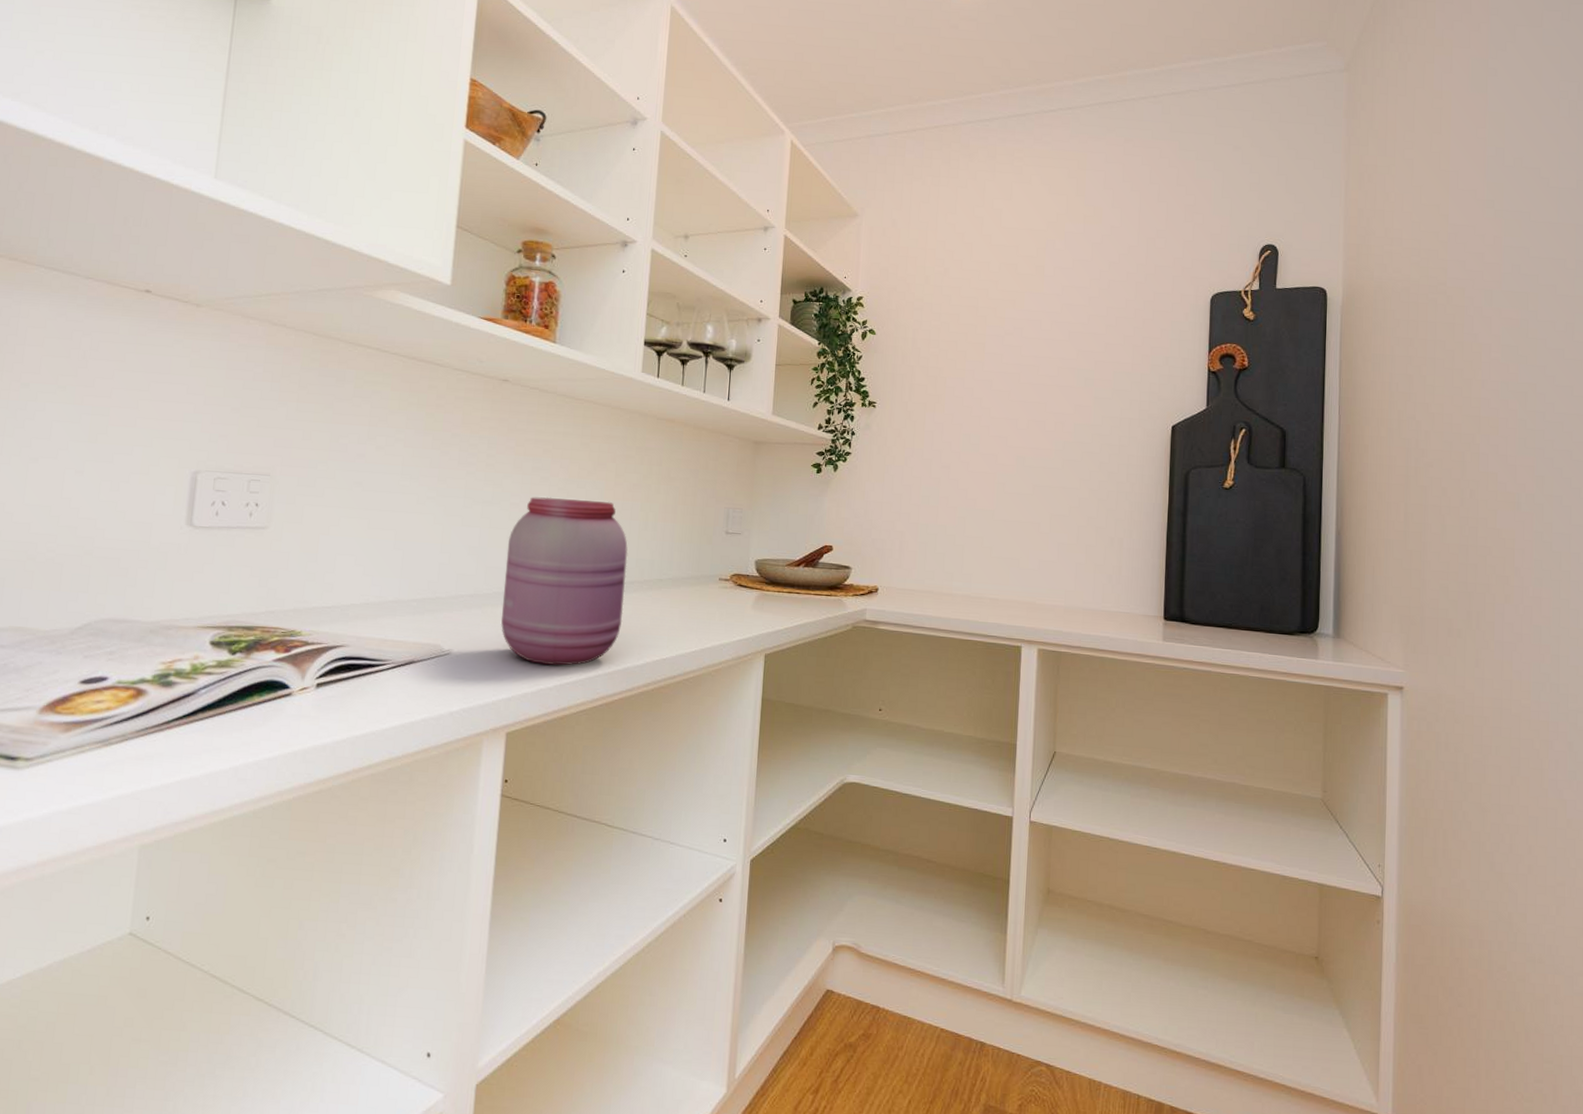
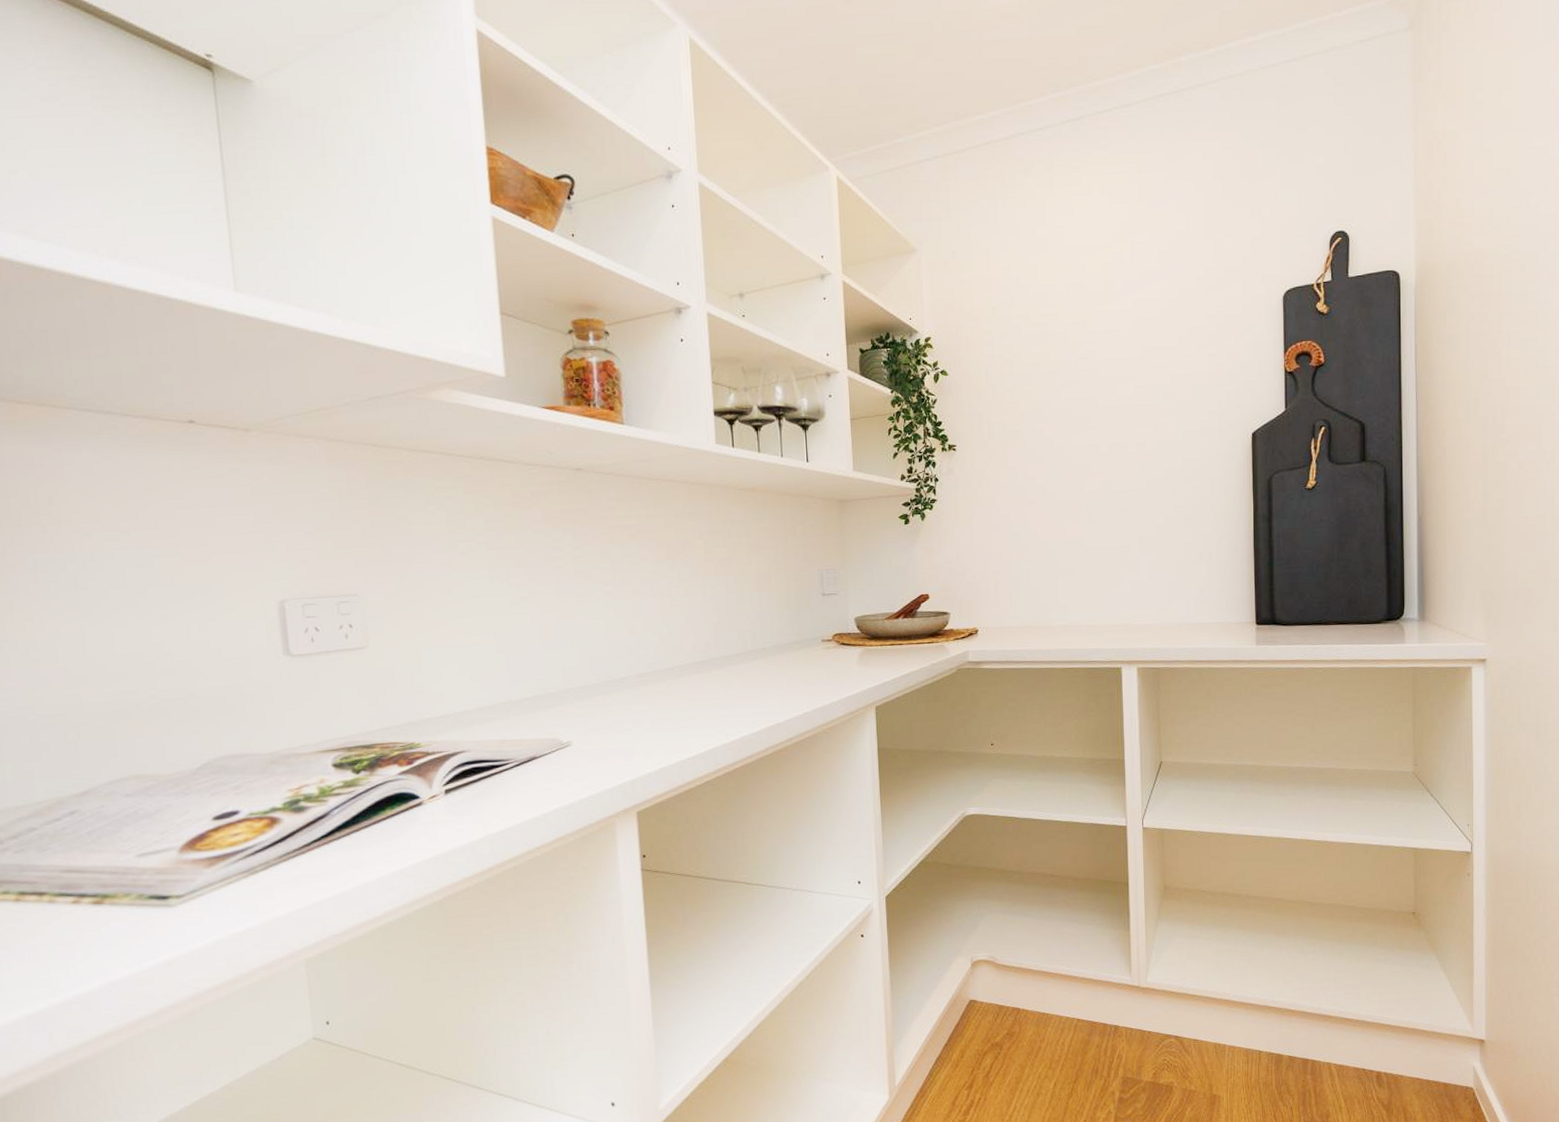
jar: present [500,497,628,666] -> none [608,578,733,745]

